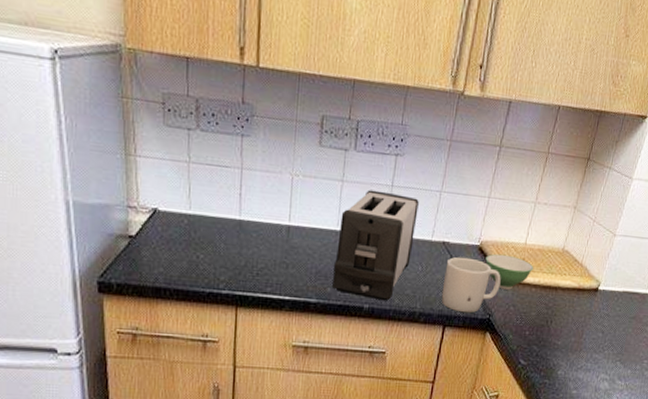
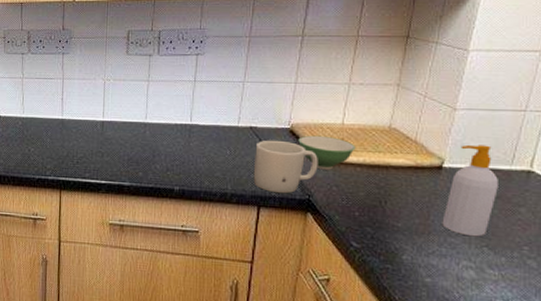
toaster: present [332,189,419,301] -> none [144,86,222,183]
soap bottle: none [591,269,636,353] -> present [442,144,498,237]

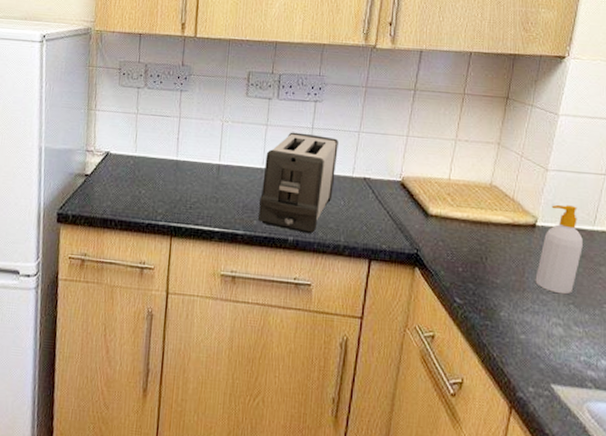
toaster: none [144,86,222,183] -> present [258,132,338,234]
mug: present [253,140,318,194] -> none [365,192,426,248]
bowl: present [298,135,356,170] -> none [408,189,460,225]

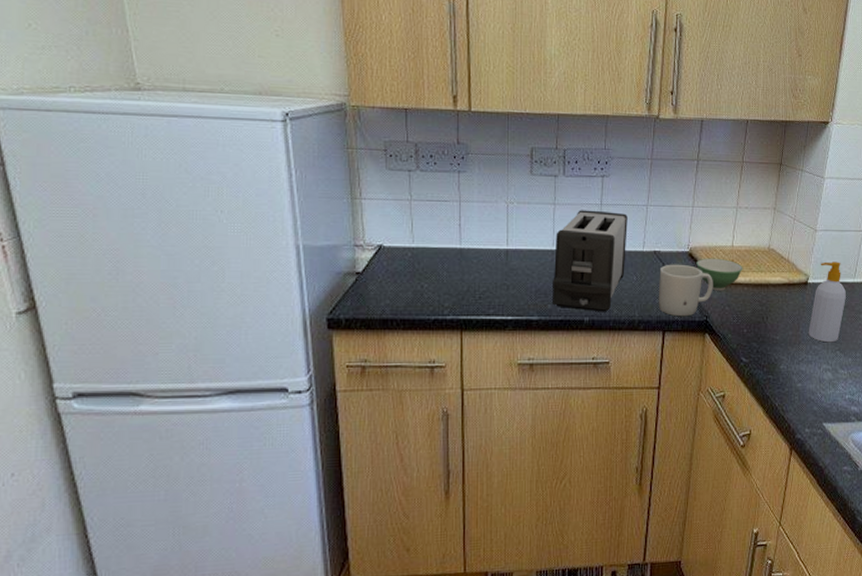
mug: none [365,192,426,248] -> present [658,264,713,317]
bowl: none [408,189,460,225] -> present [696,258,743,291]

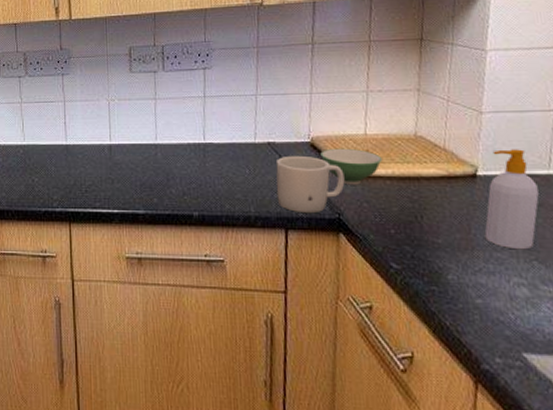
toaster: present [553,210,628,312] -> none [157,103,236,207]

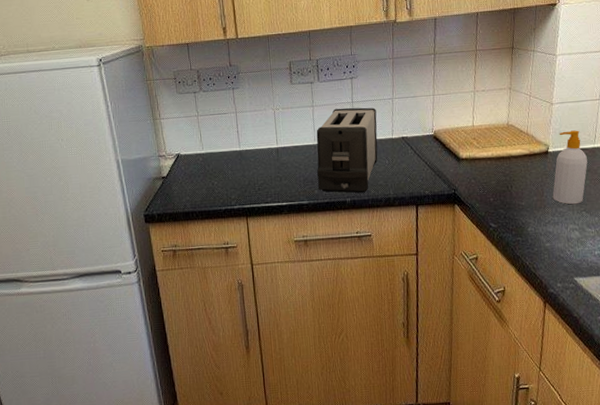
toaster: none [157,103,236,207] -> present [316,107,378,193]
mug: present [275,155,345,214] -> none [408,146,459,192]
bowl: present [320,148,383,185] -> none [441,137,485,167]

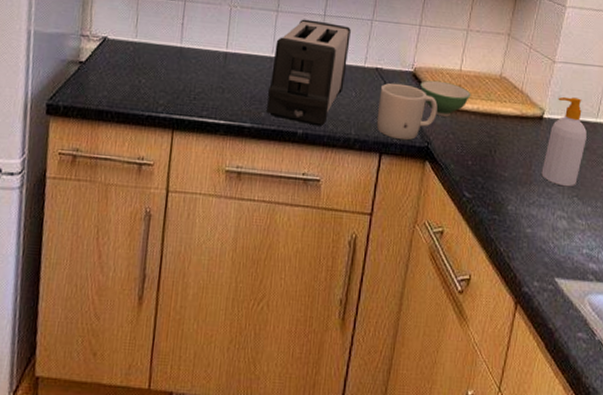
mug: none [408,146,459,192] -> present [376,82,438,141]
bowl: none [441,137,485,167] -> present [420,80,471,117]

